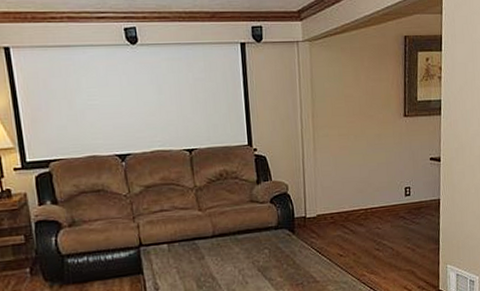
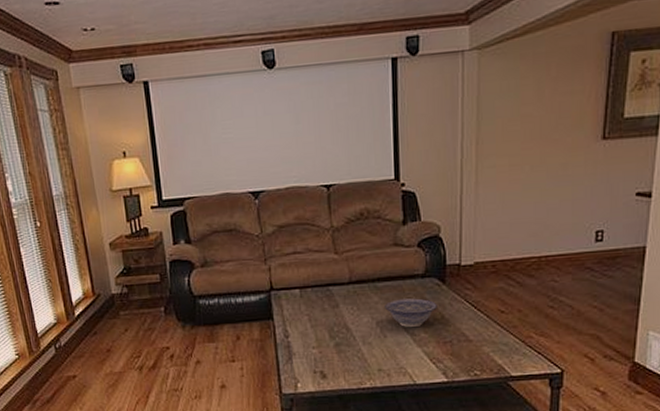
decorative bowl: none [245,247,289,274] -> present [385,298,437,328]

